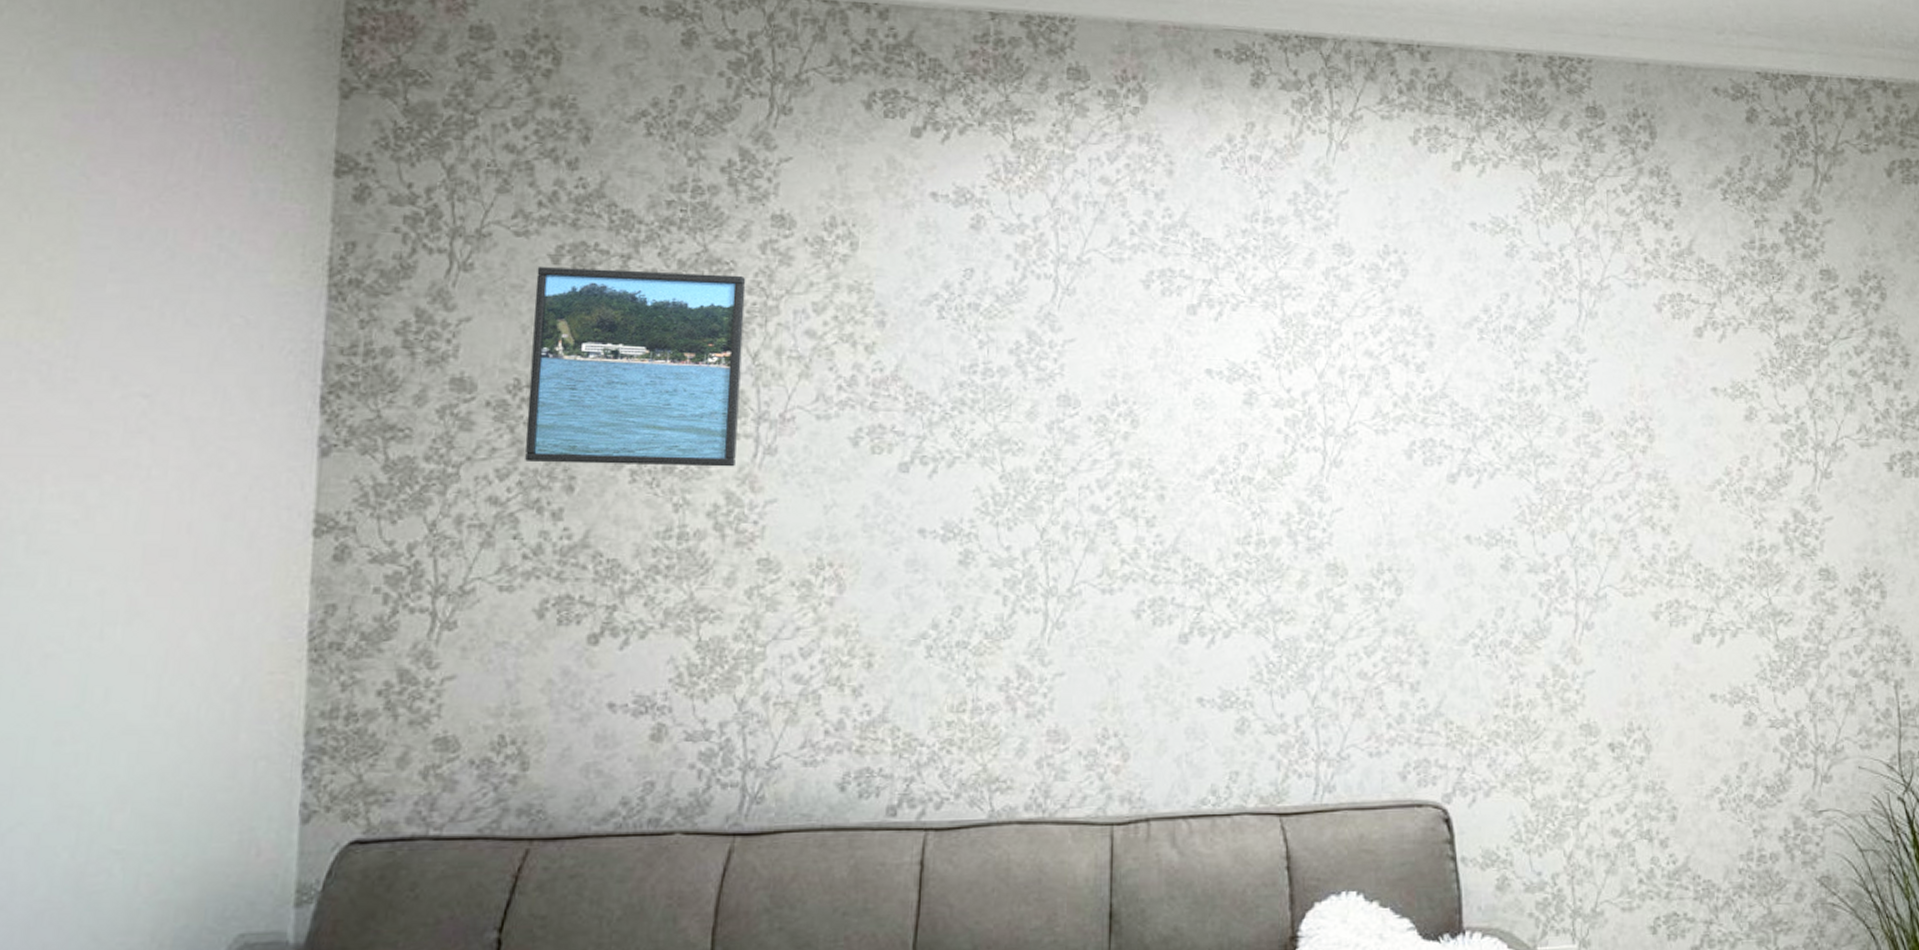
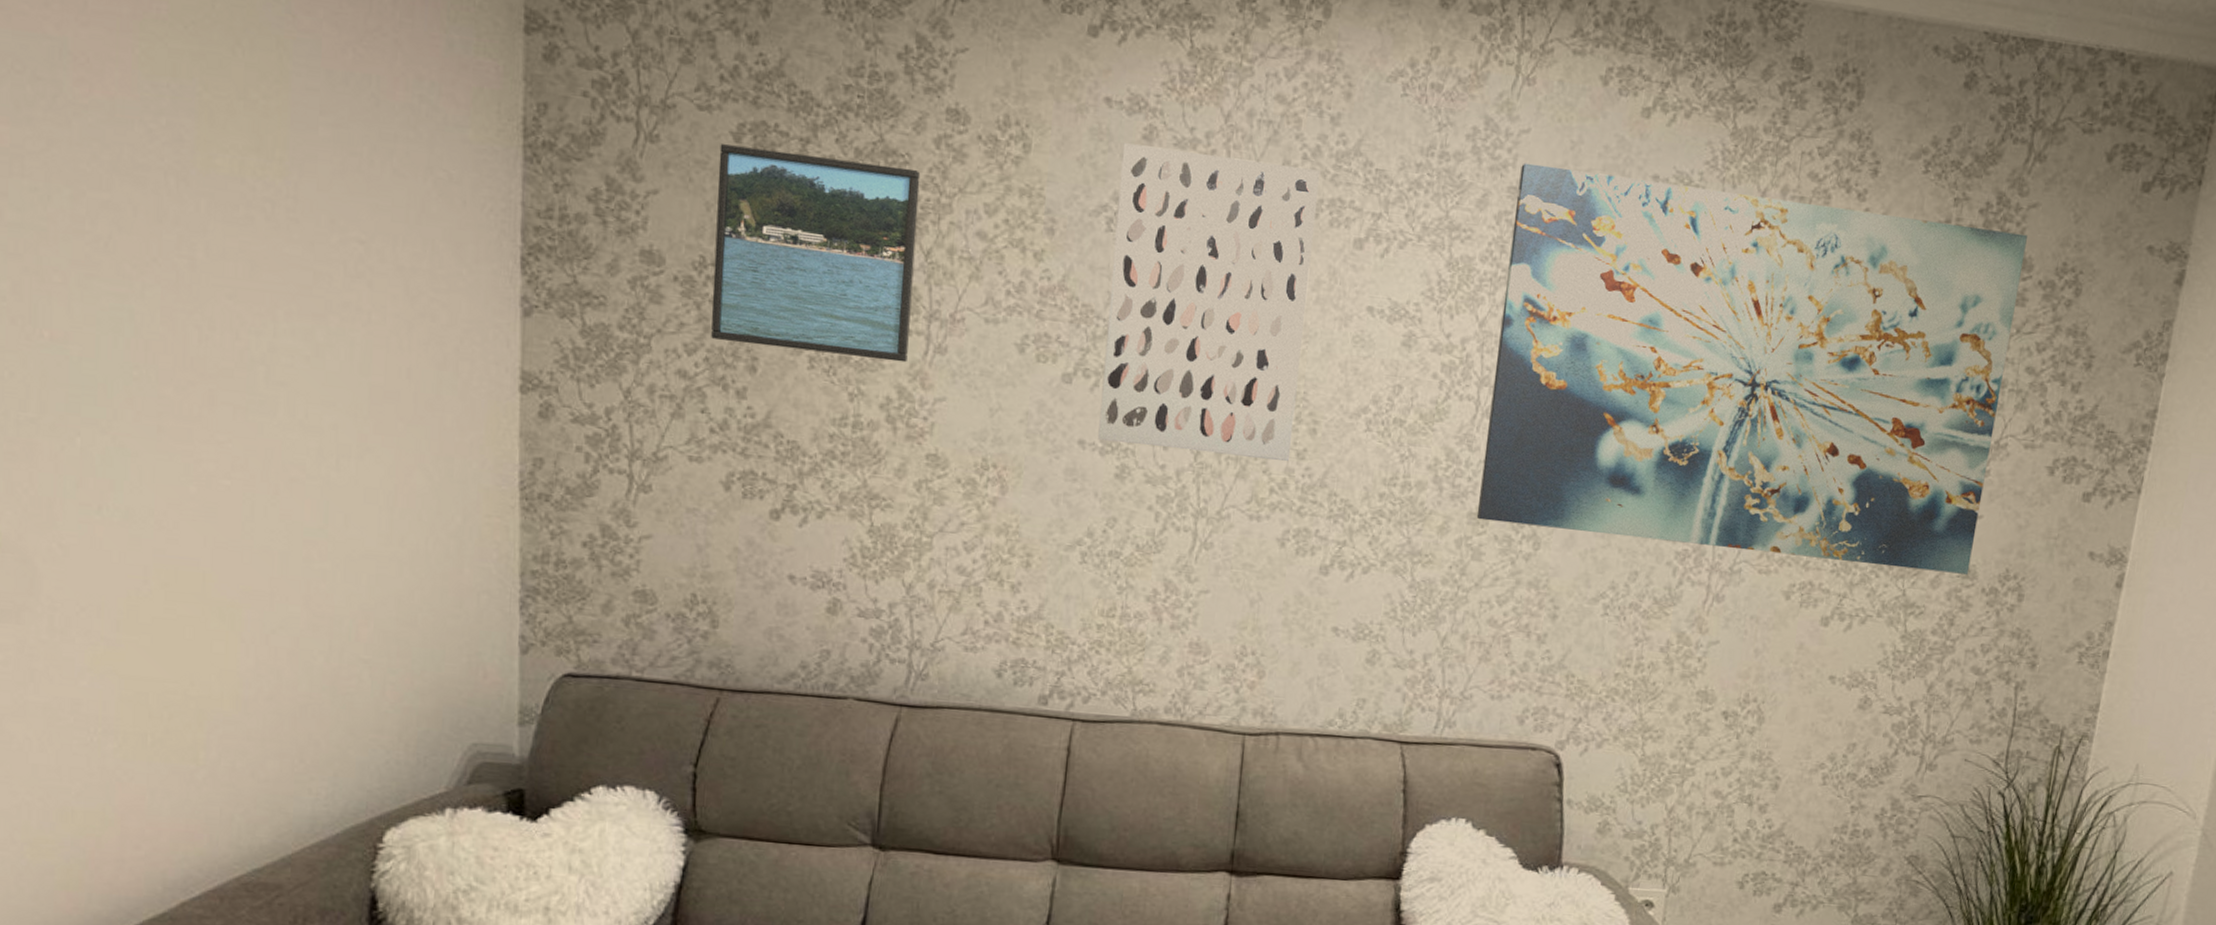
wall art: none [939,234,1149,531] -> present [1098,143,1321,462]
wall art: none [1335,221,1829,577] -> present [1476,163,2027,575]

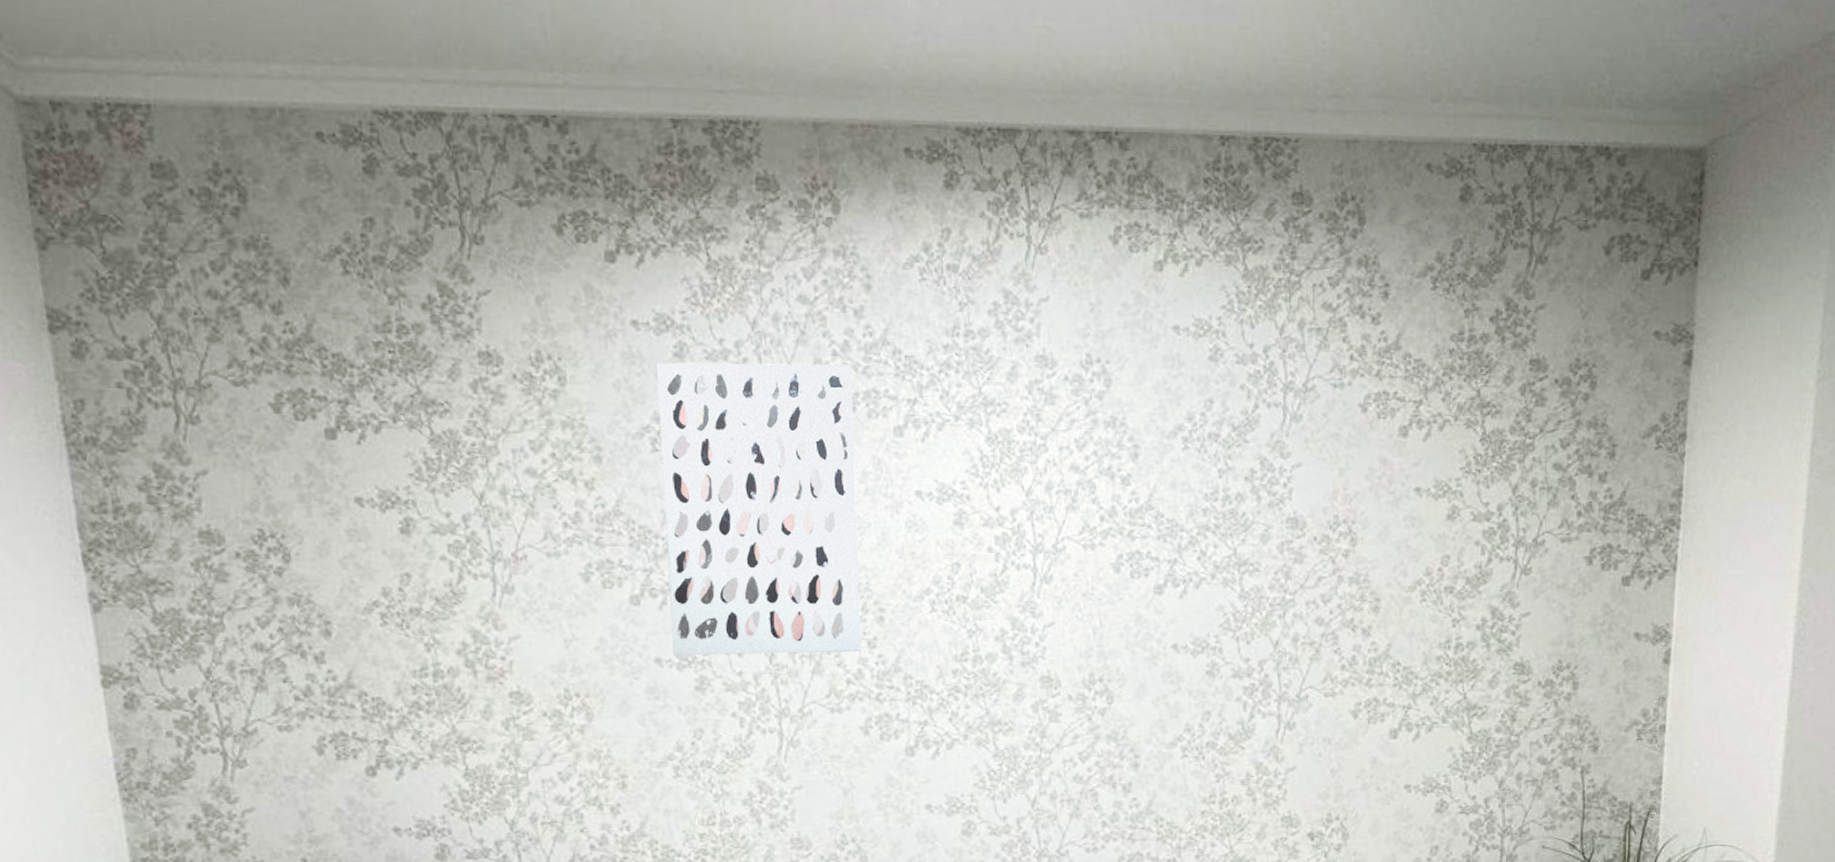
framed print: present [711,144,921,363] -> none [260,416,477,610]
wall art: present [1476,163,2027,575] -> none [1045,330,1538,683]

